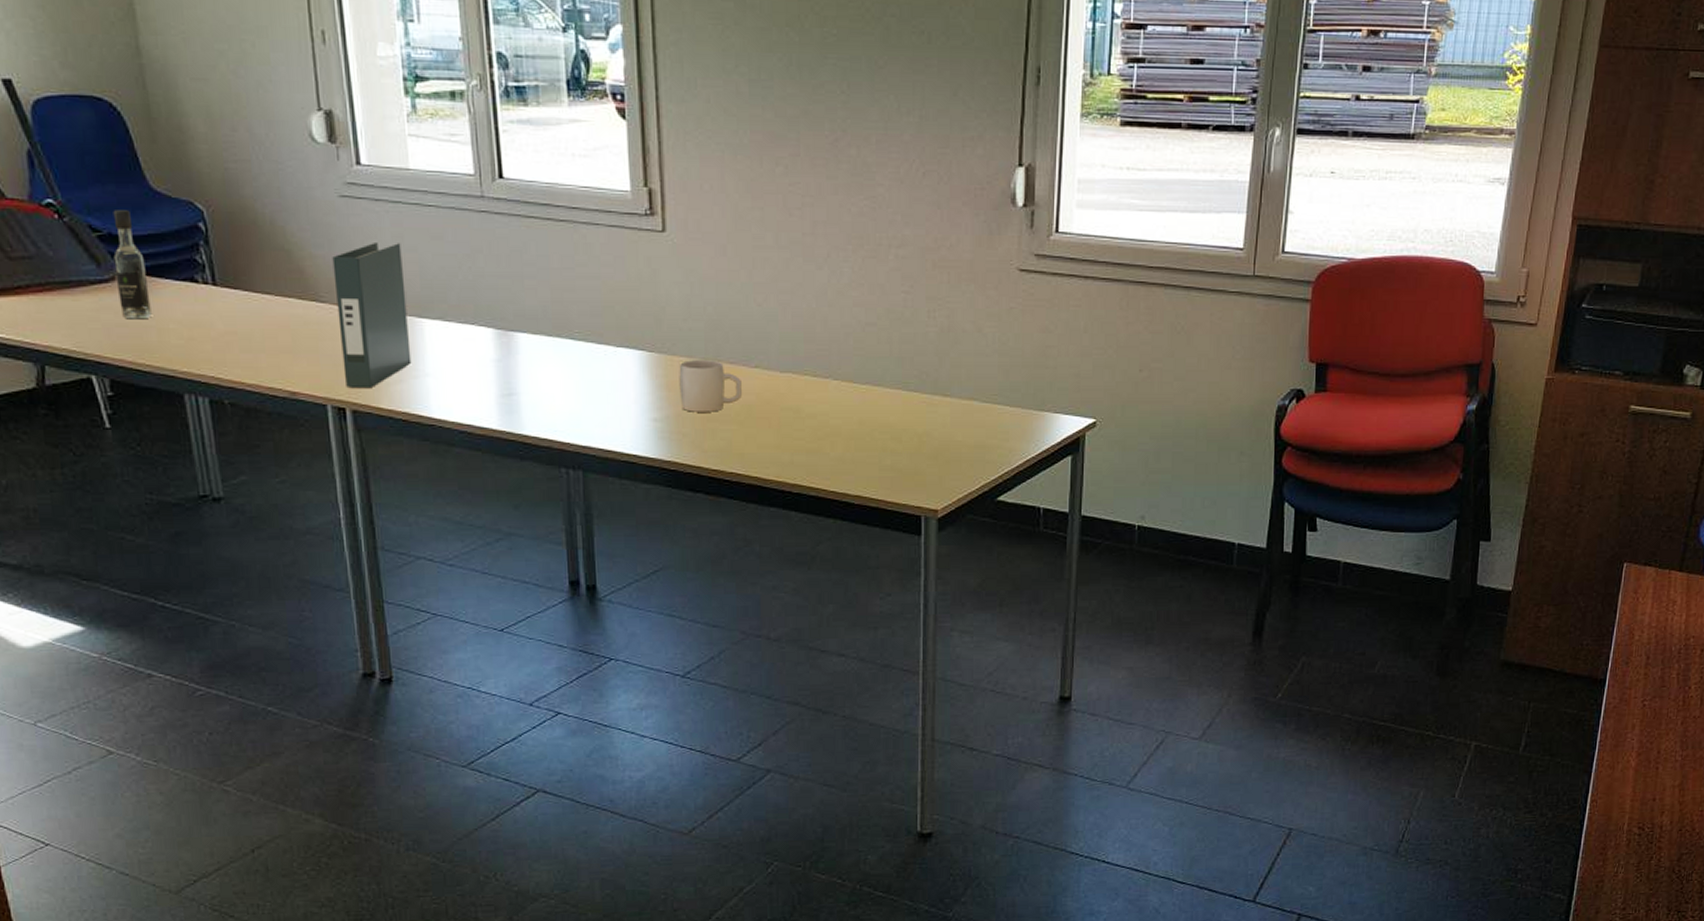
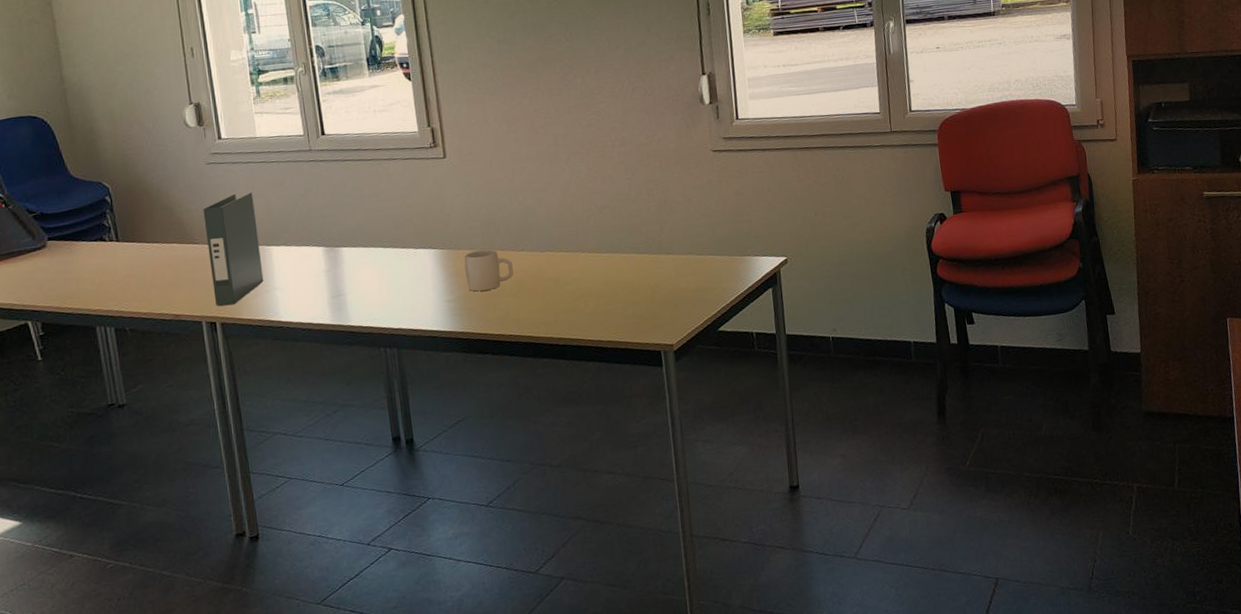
bottle: present [113,210,152,320] -> none [44,194,72,276]

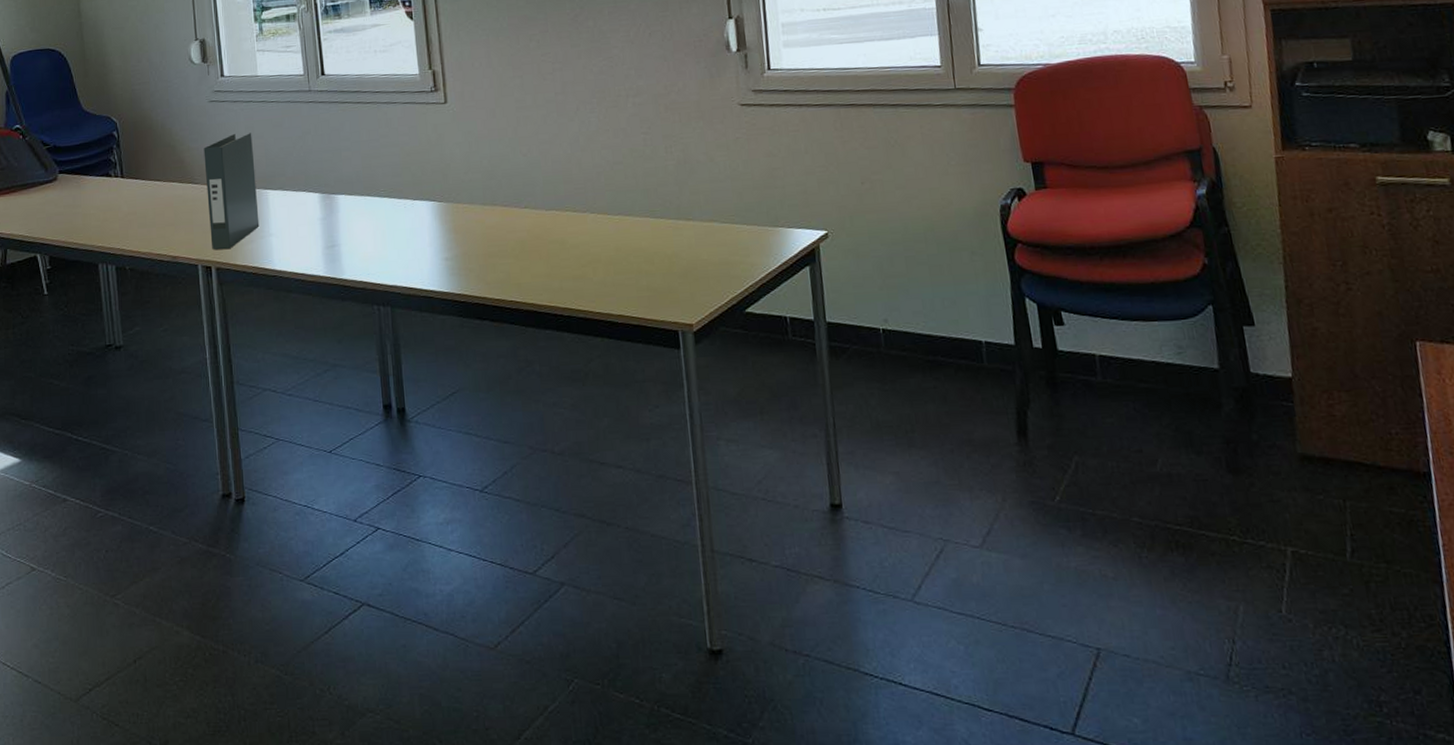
mug: present [464,249,513,292] -> none [463,204,516,250]

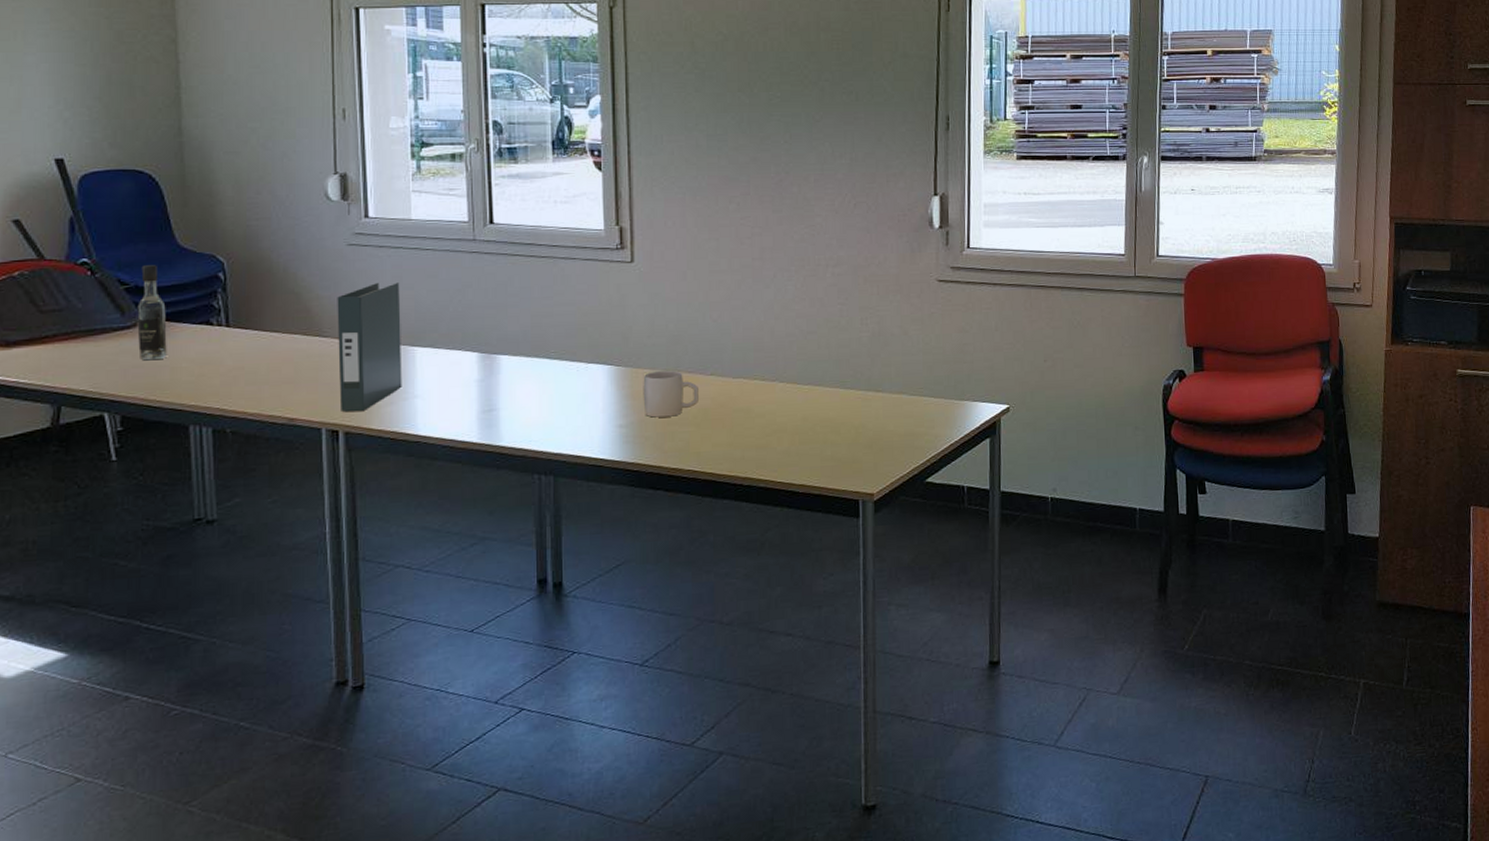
bottle: none [56,127,79,209] -> present [137,265,167,361]
mug: none [463,204,516,250] -> present [643,370,699,418]

